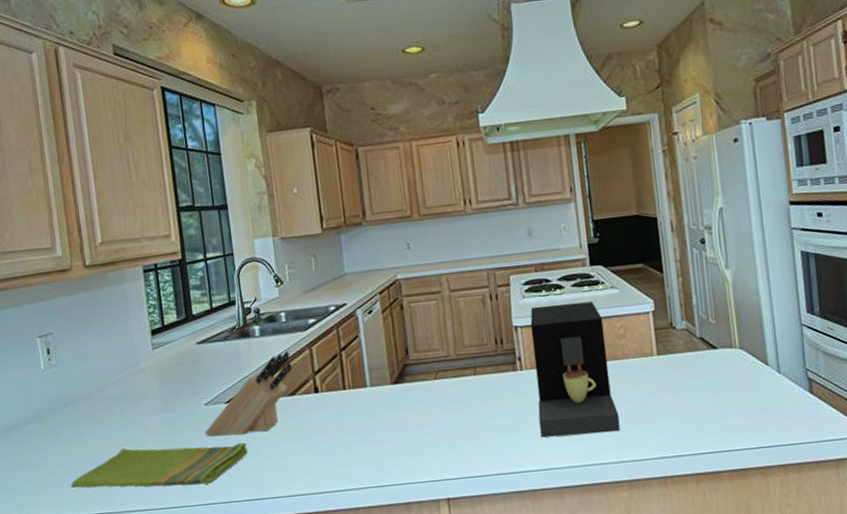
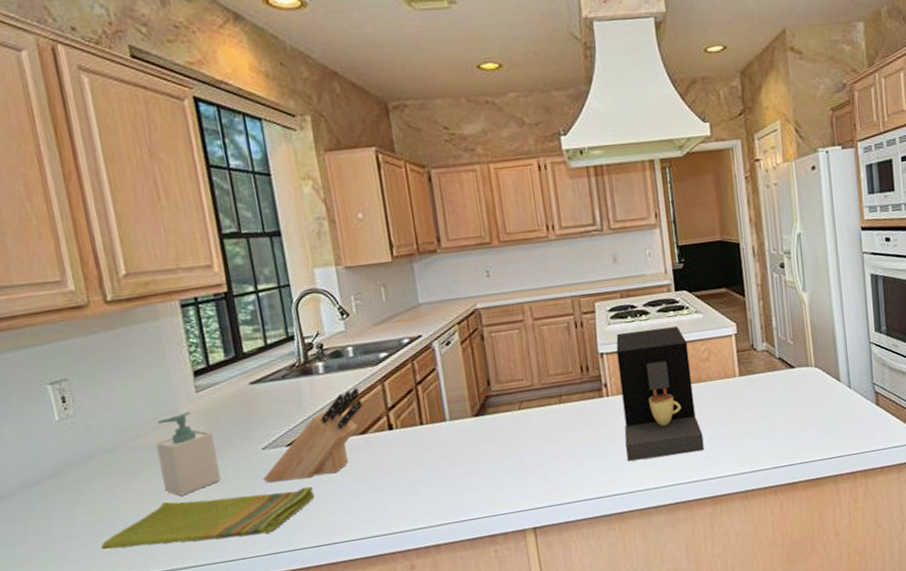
soap bottle: none [118,367,170,444] -> present [155,412,221,496]

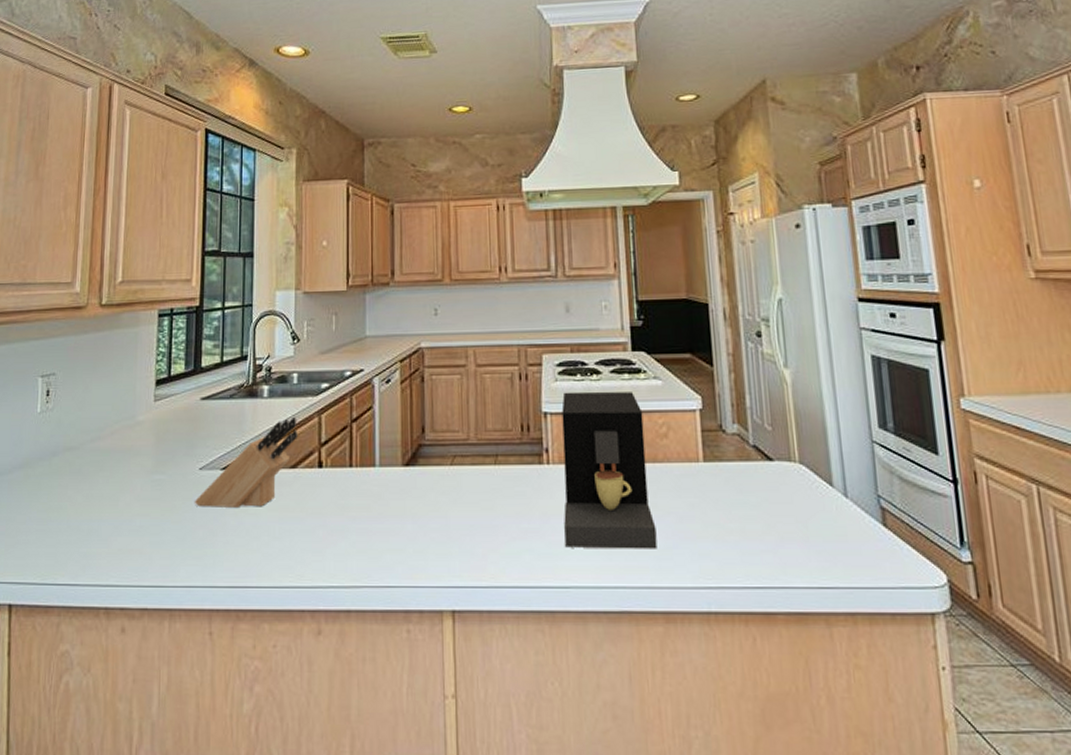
dish towel: present [101,486,315,550] -> none [44,509,238,562]
soap bottle: present [155,412,221,496] -> none [109,420,160,506]

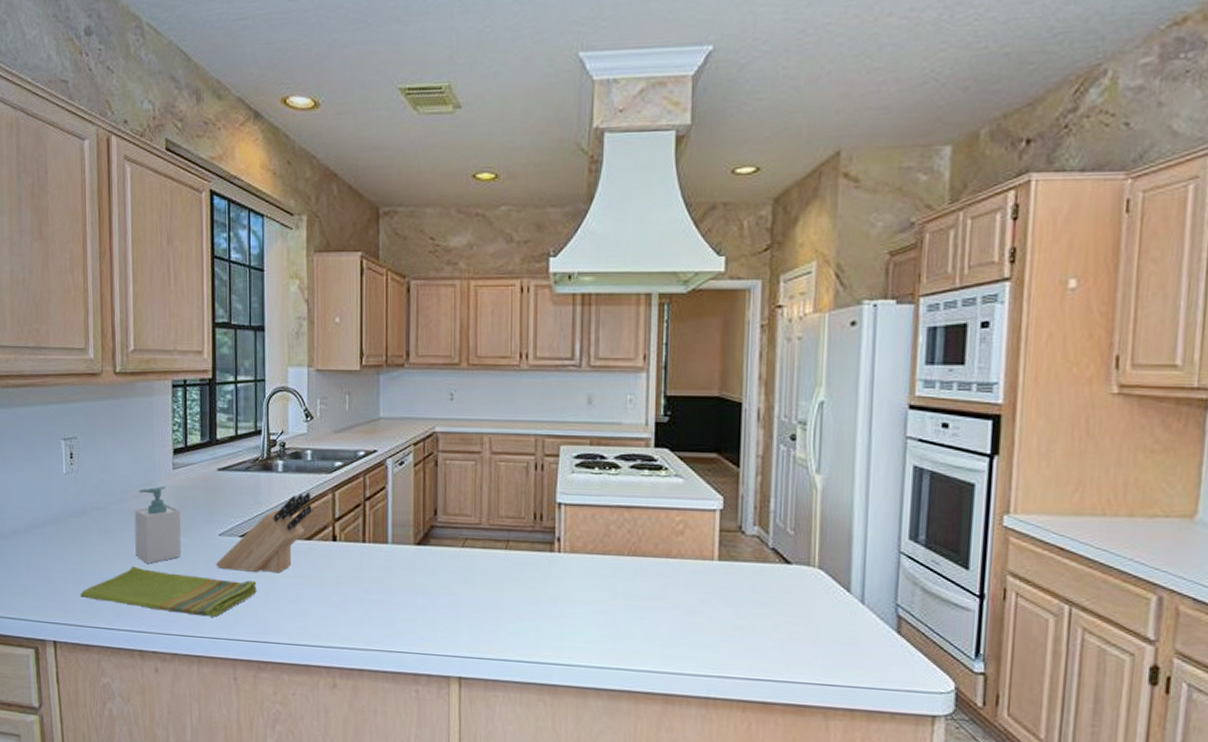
dish towel: none [44,509,238,562] -> present [80,565,257,617]
soap bottle: none [109,420,160,506] -> present [134,486,181,564]
coffee maker: present [561,391,657,549] -> none [571,484,663,638]

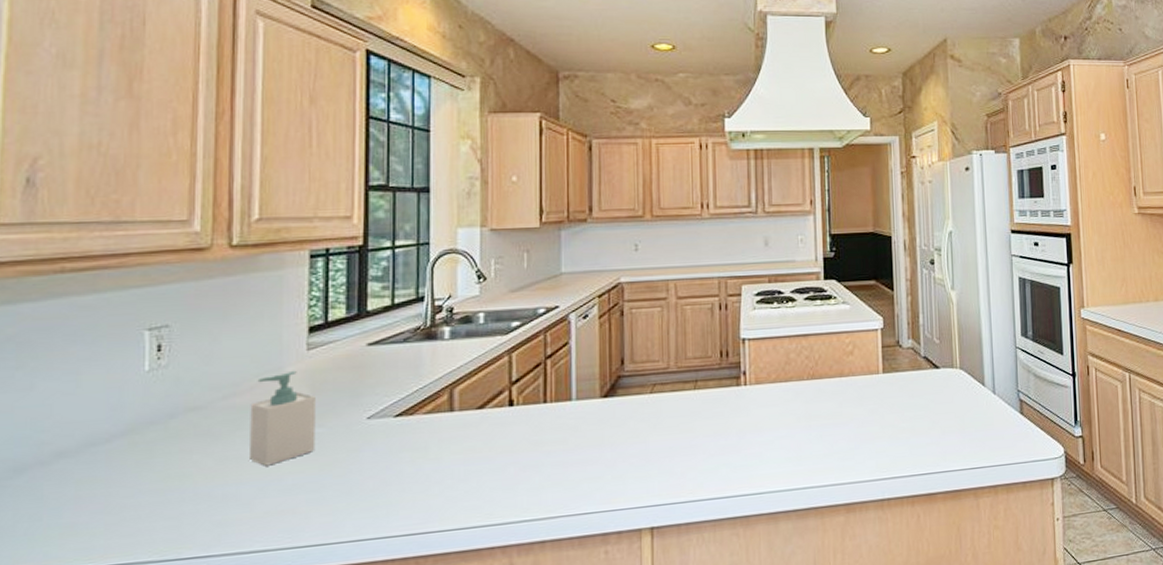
dish towel: present [80,565,257,617] -> none [162,464,415,525]
knife block: present [215,491,312,573] -> none [361,356,485,457]

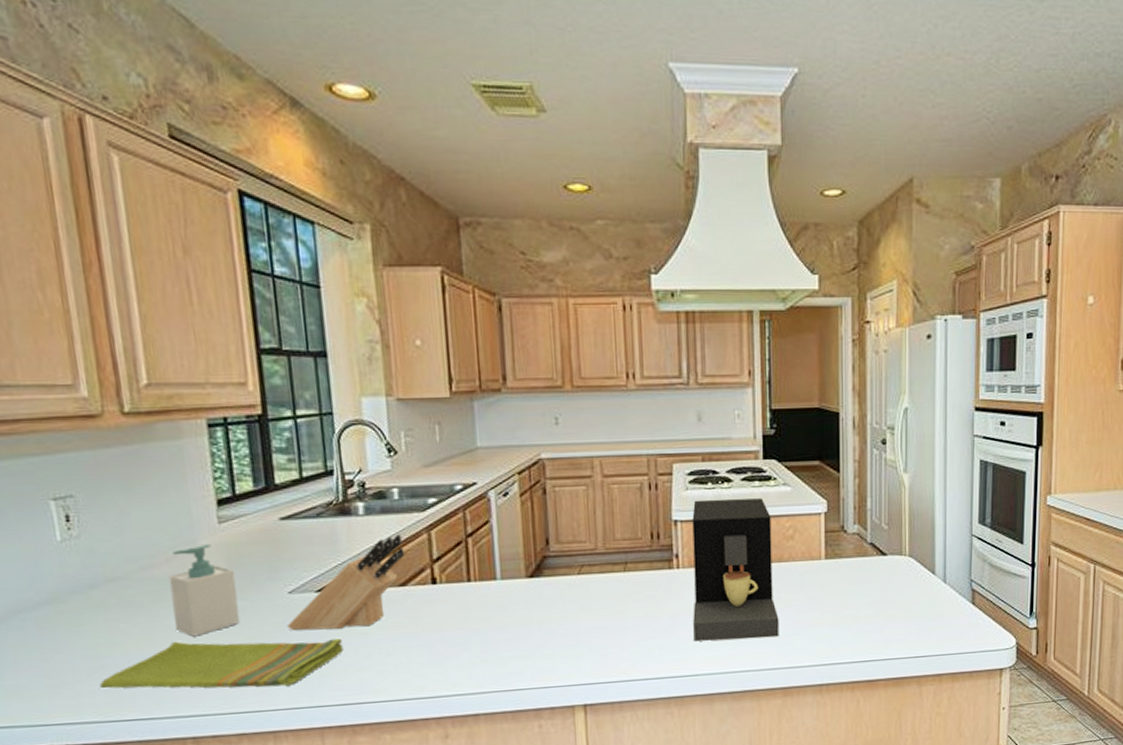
dish towel: none [162,464,415,525] -> present [100,639,344,689]
knife block: none [361,356,485,457] -> present [286,533,405,630]
coffee maker: none [759,316,841,459] -> present [692,498,779,642]

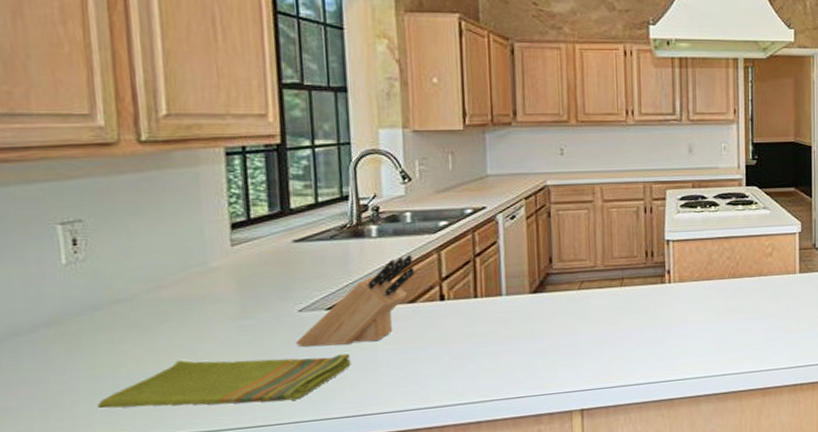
soap bottle: present [168,545,240,637] -> none [177,266,248,355]
coffee maker: present [692,498,779,642] -> none [682,220,759,349]

